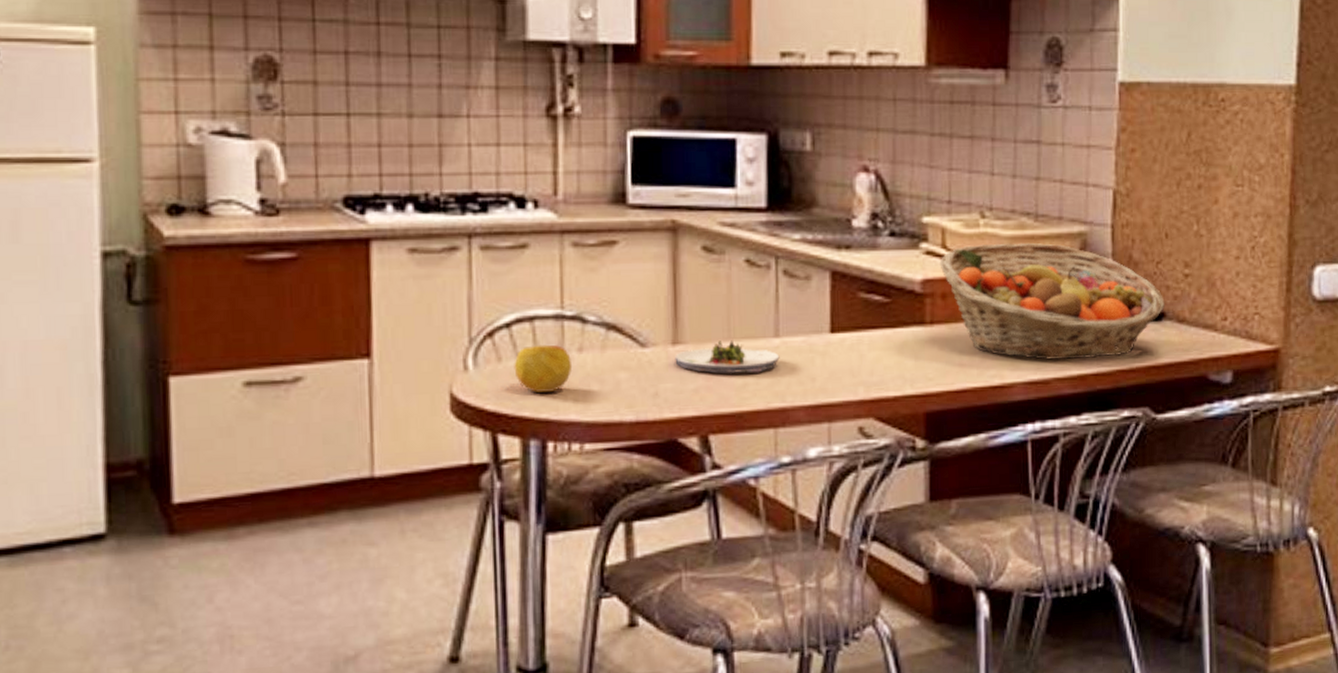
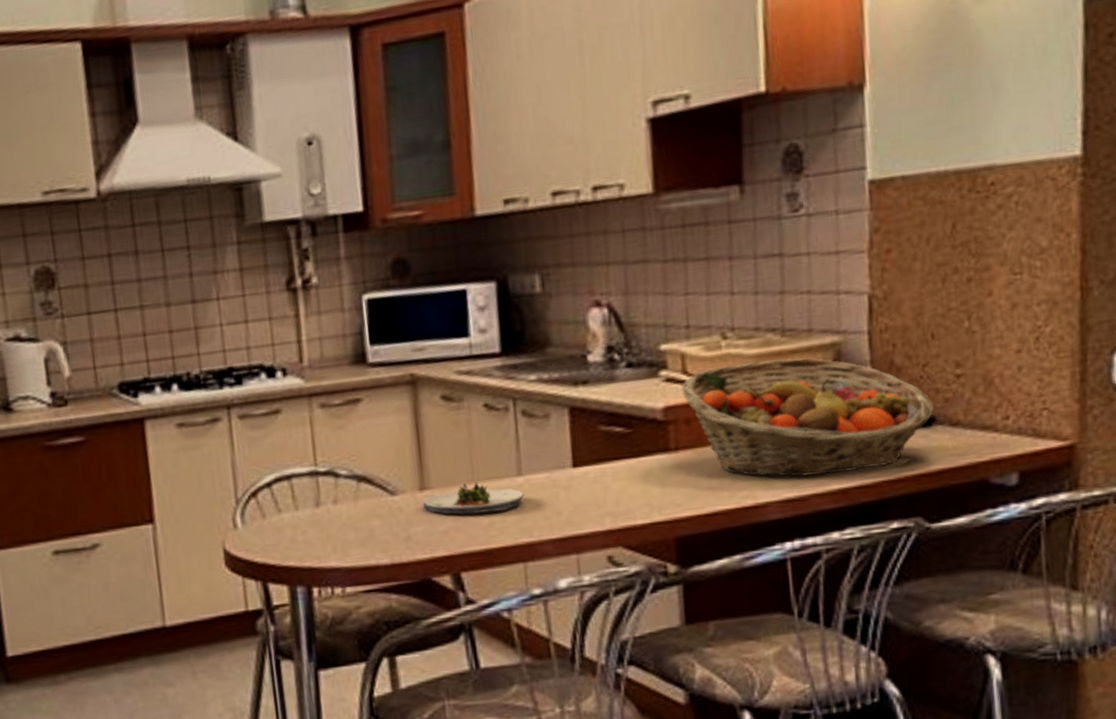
apple: present [514,344,573,393] -> none [277,499,330,544]

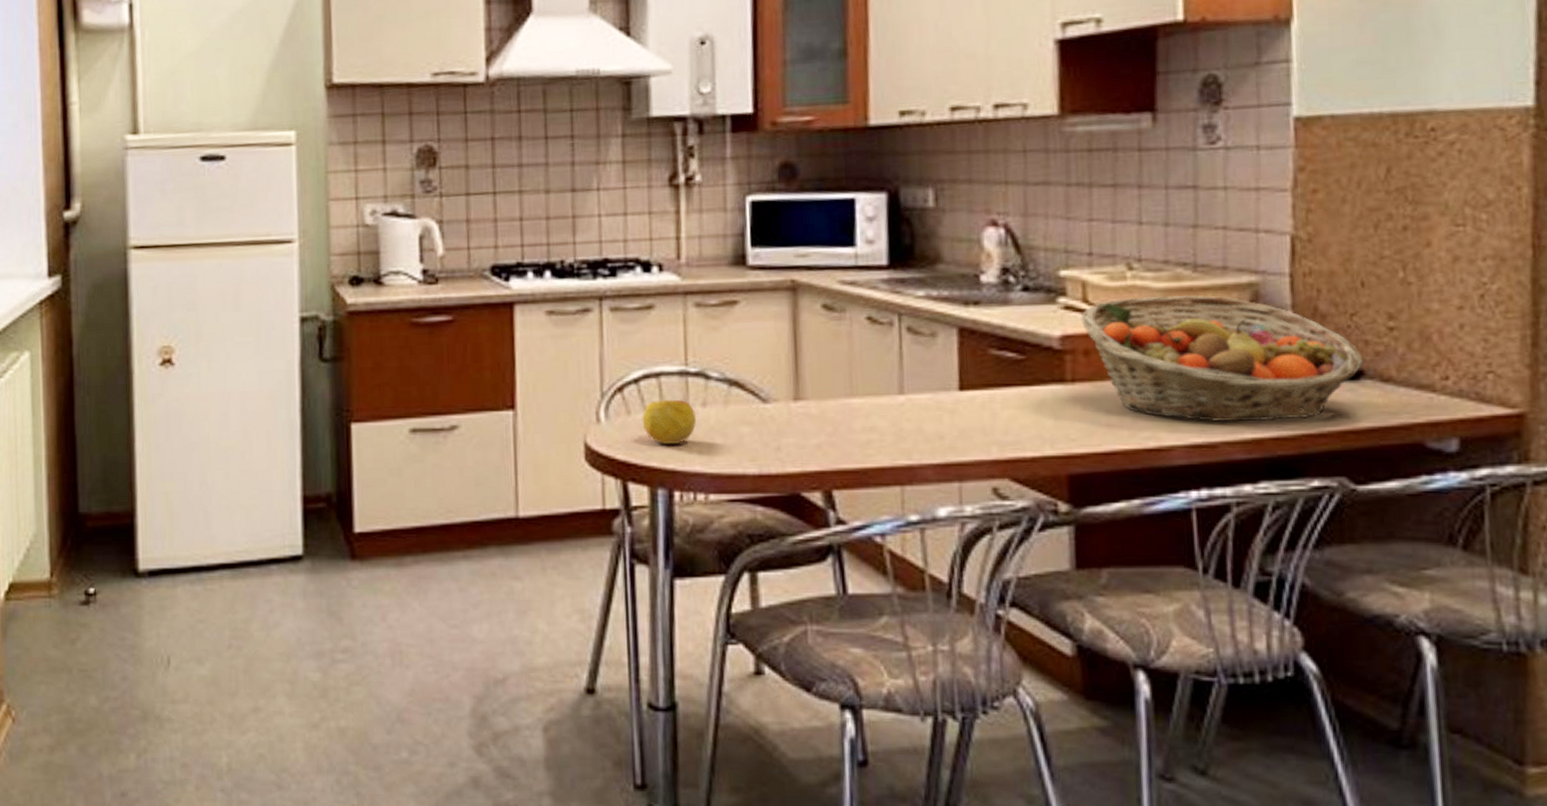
apple: none [277,499,330,544] -> present [642,399,697,444]
salad plate: present [423,482,524,515] -> none [797,397,905,430]

